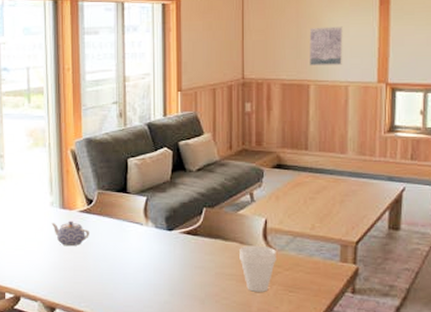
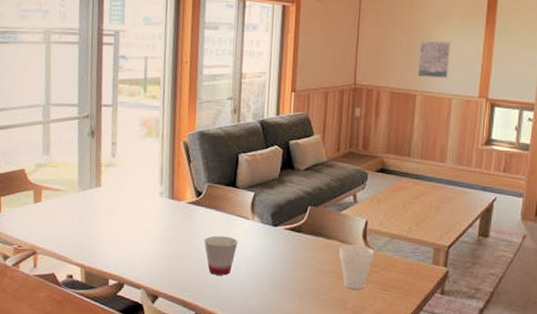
teapot: present [51,221,89,246] -> none [159,211,197,236]
cup: none [98,243,133,284] -> present [204,236,238,276]

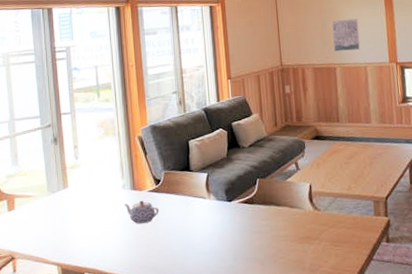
teapot: none [159,211,197,236] -> present [124,200,159,224]
cup: present [204,236,238,276] -> none [167,217,199,255]
cup: present [339,244,374,290] -> none [290,207,322,249]

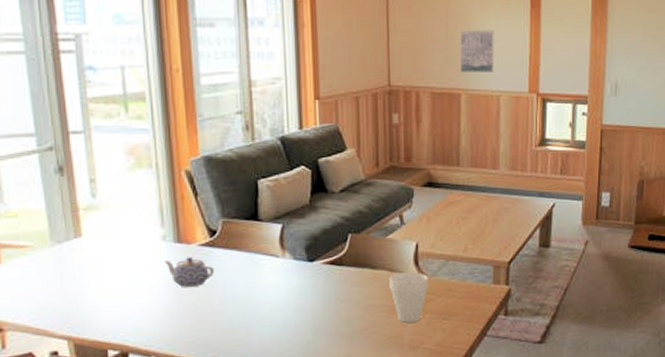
cup: none [290,207,322,249] -> present [389,272,429,323]

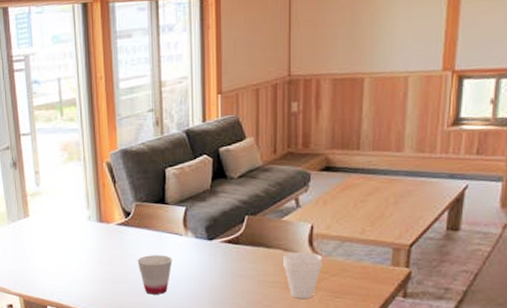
teapot: present [164,256,214,287] -> none [89,234,128,259]
cup: none [225,280,268,328] -> present [137,255,173,294]
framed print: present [460,29,495,72] -> none [365,9,405,56]

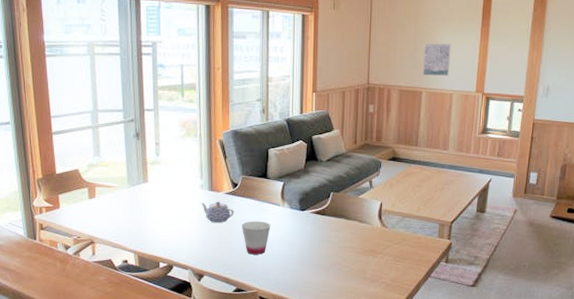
teapot: none [89,234,128,259] -> present [201,201,234,222]
cup: present [283,252,323,299] -> none [359,224,388,262]
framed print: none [365,9,405,56] -> present [423,43,451,76]

